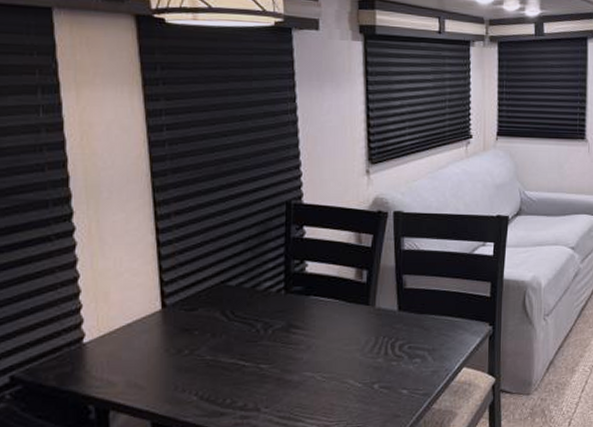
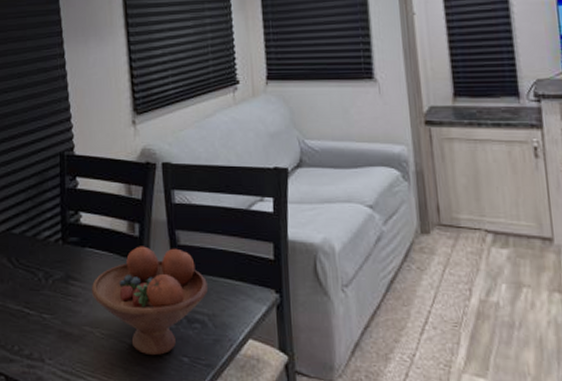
fruit bowl: none [314,291,431,392] -> present [91,246,209,356]

